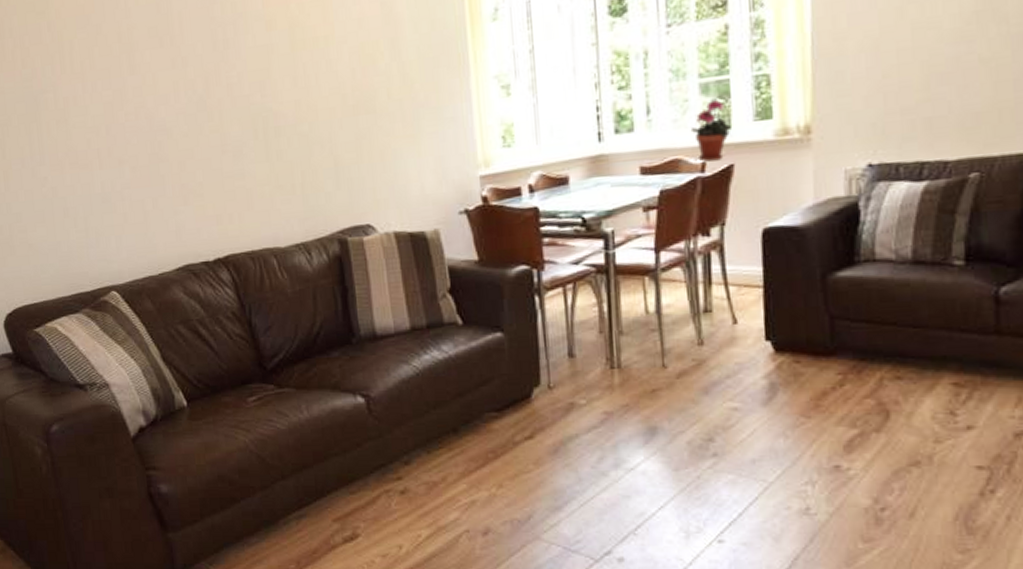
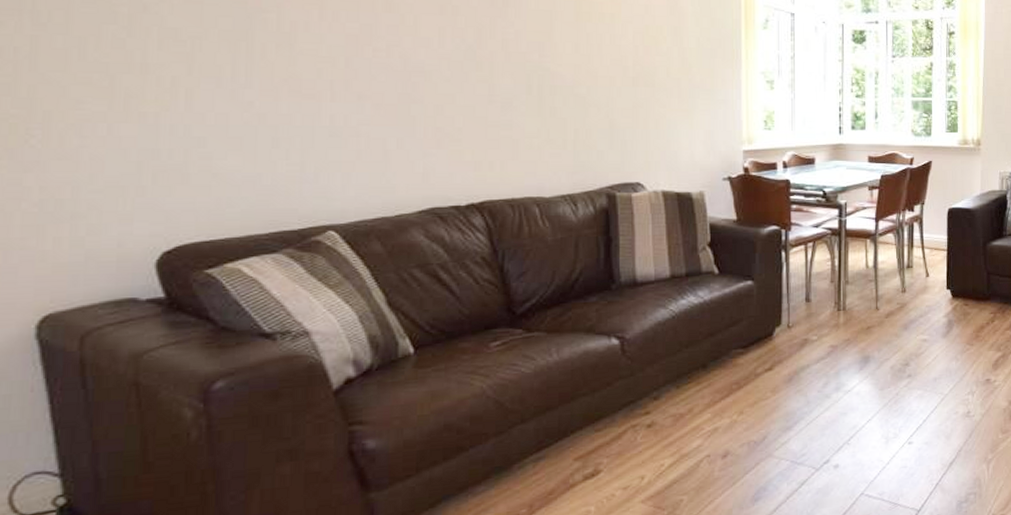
potted plant: present [690,100,731,162] -> none [904,114,931,157]

